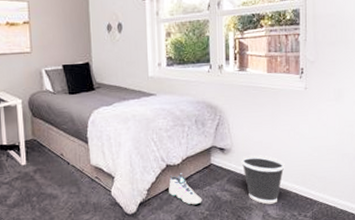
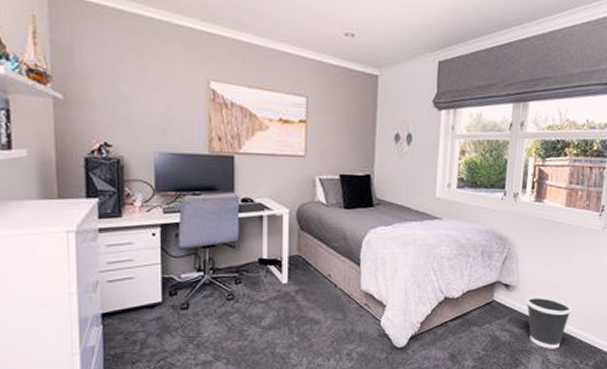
sneaker: present [169,173,202,205] -> none [444,308,480,343]

